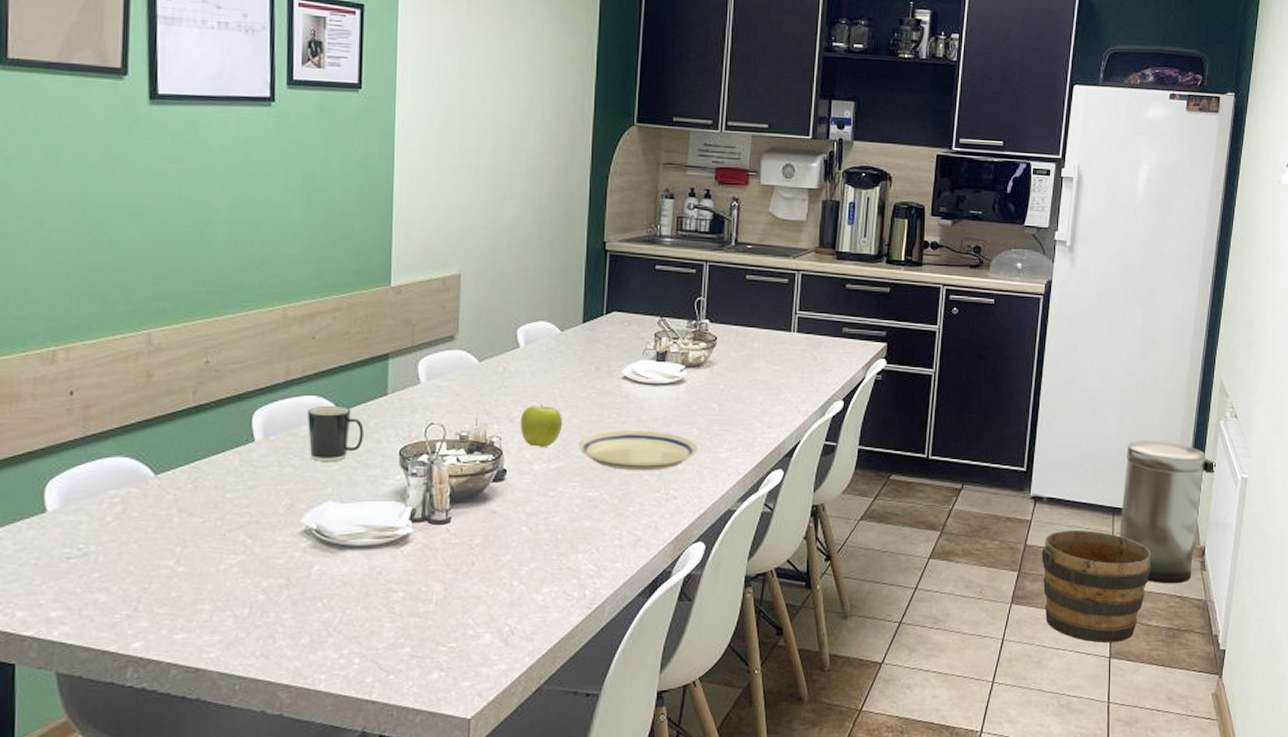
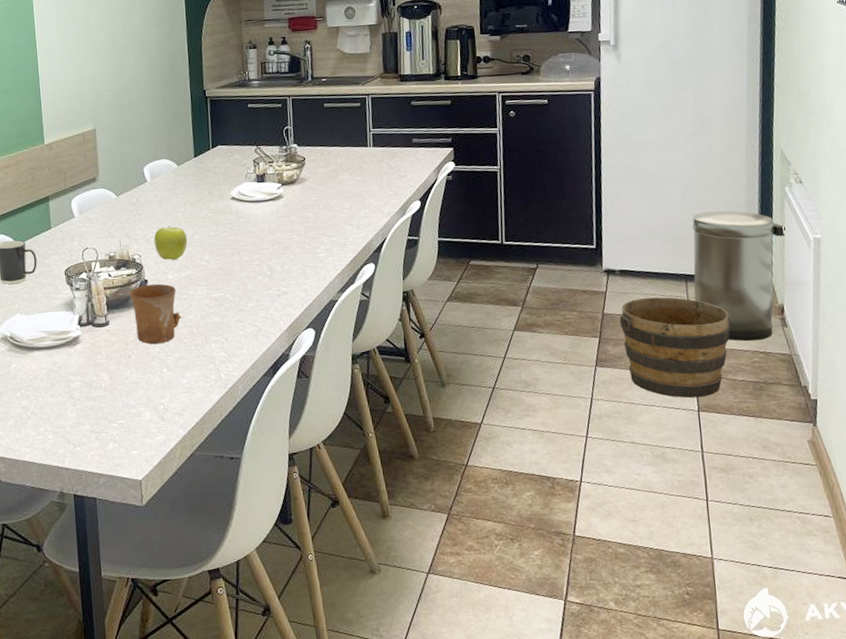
mug: none [480,475,545,550] -> present [129,283,182,345]
plate: present [578,431,698,471] -> none [201,240,300,274]

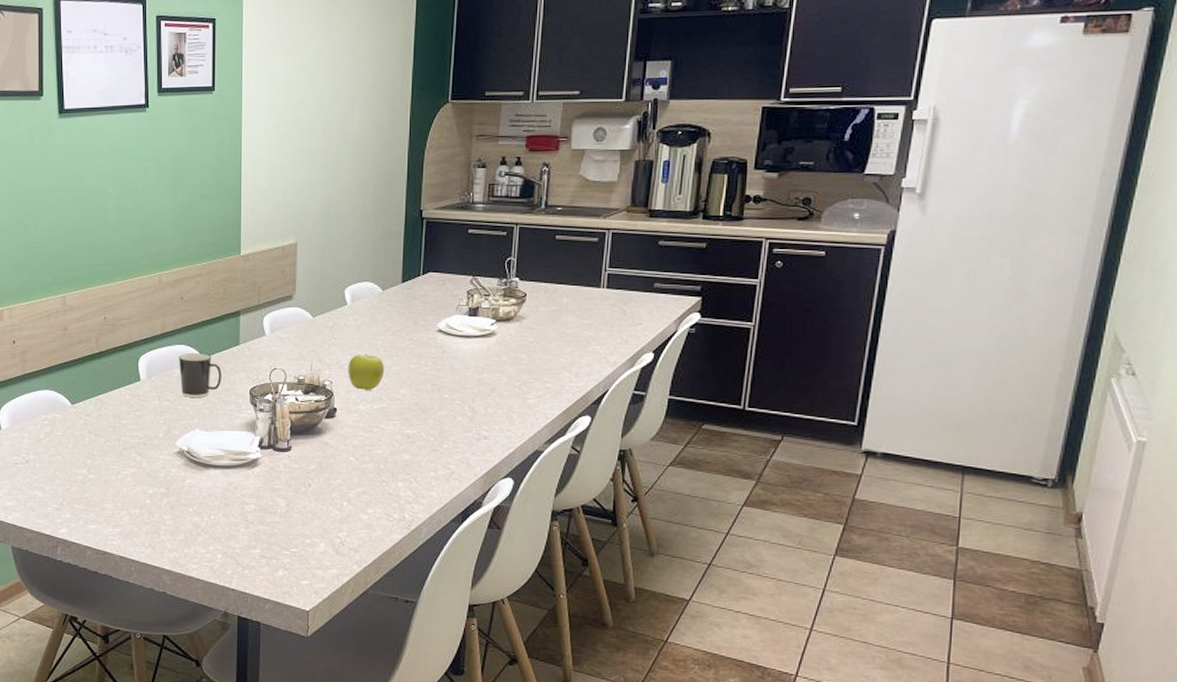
mug: present [129,283,182,345] -> none [315,413,369,476]
bucket: present [619,297,731,398] -> none [872,486,1011,604]
pedal bin: present [692,210,785,341] -> none [970,397,1102,550]

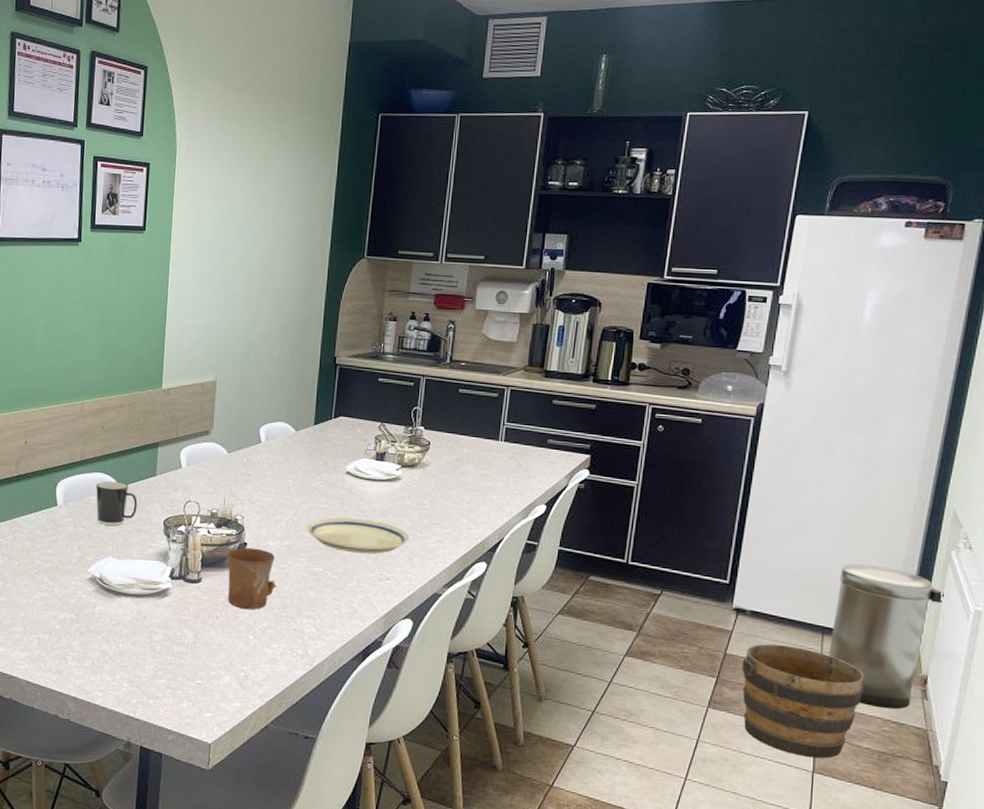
mug: none [315,413,369,476] -> present [226,547,277,610]
fruit: present [348,354,385,390] -> none [259,491,295,527]
plate: none [398,377,507,413] -> present [306,517,410,554]
bucket: none [872,486,1011,604] -> present [741,644,865,758]
pedal bin: none [970,397,1102,550] -> present [829,563,944,709]

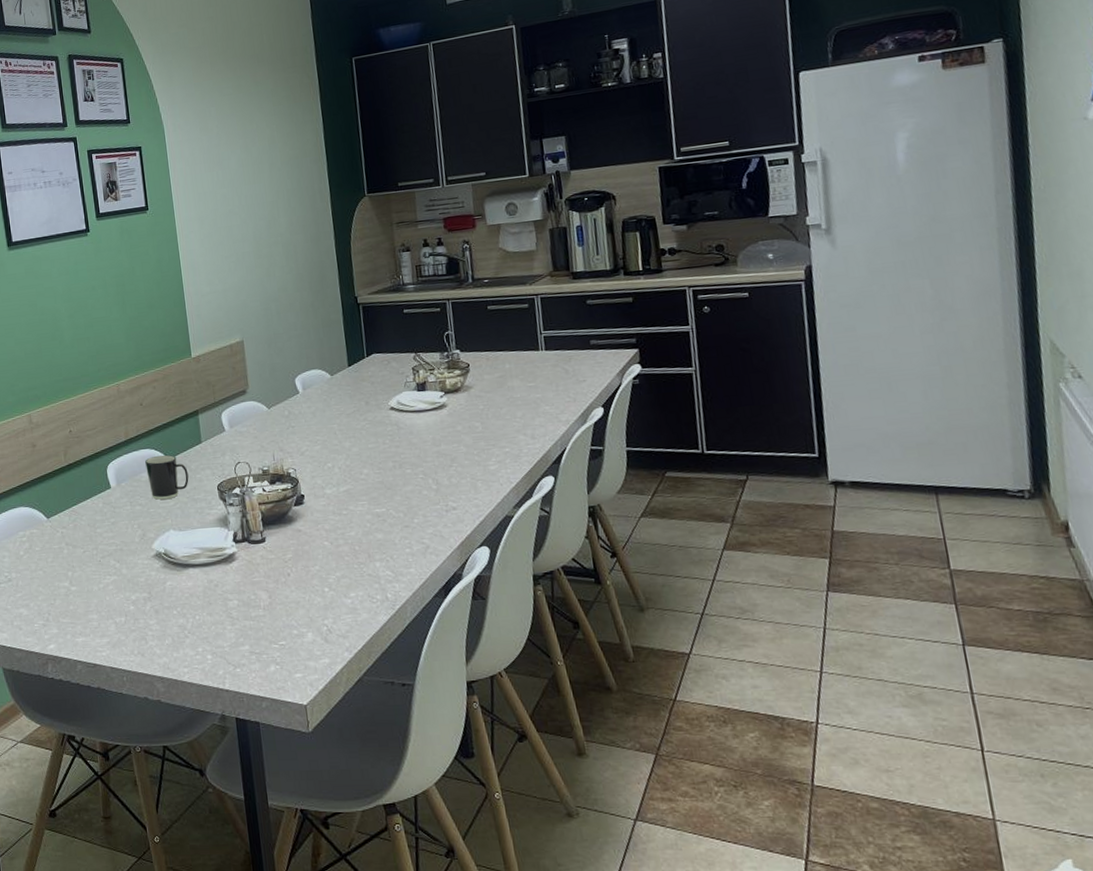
mug: present [226,547,277,610] -> none [285,498,342,562]
plate: present [306,517,410,554] -> none [360,452,468,488]
bucket: present [741,644,865,758] -> none [853,512,999,629]
pedal bin: present [829,563,944,709] -> none [939,412,1063,564]

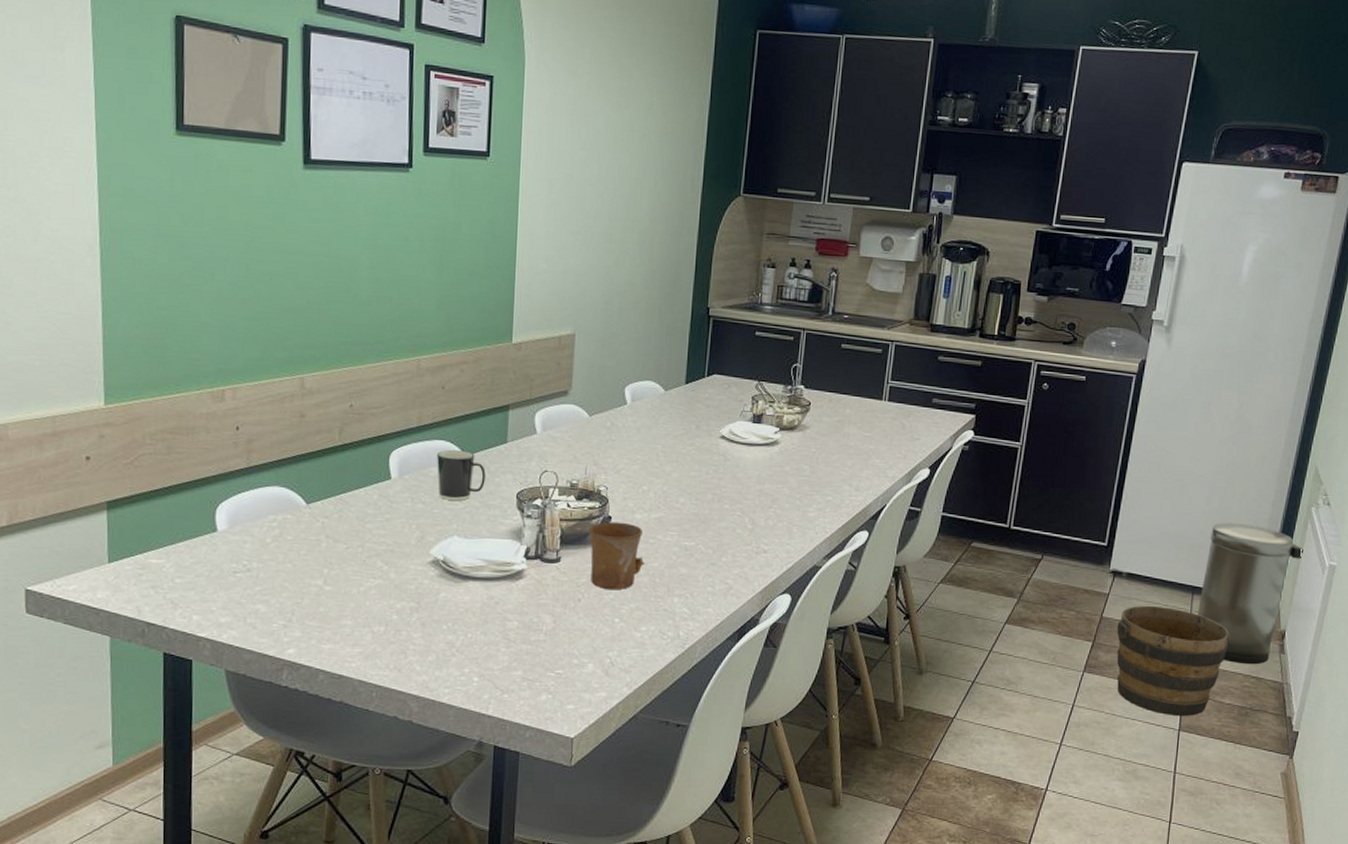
mug: none [285,498,342,562] -> present [588,521,645,590]
bucket: none [853,512,999,629] -> present [1116,605,1230,716]
pedal bin: none [939,412,1063,564] -> present [1197,522,1303,665]

